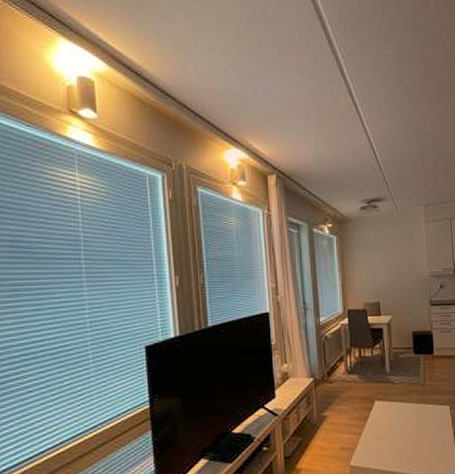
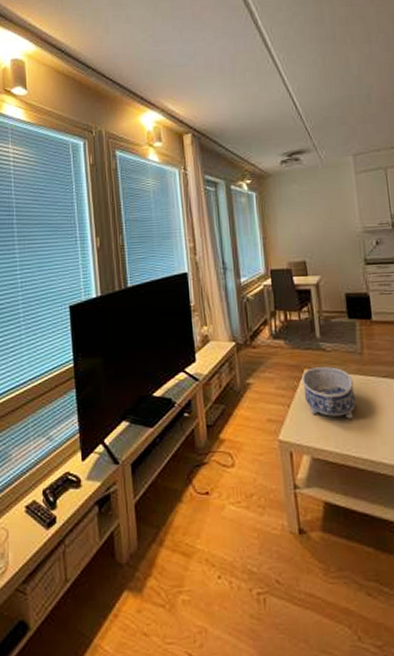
decorative bowl: none [372,397,418,443] -> present [301,367,356,419]

